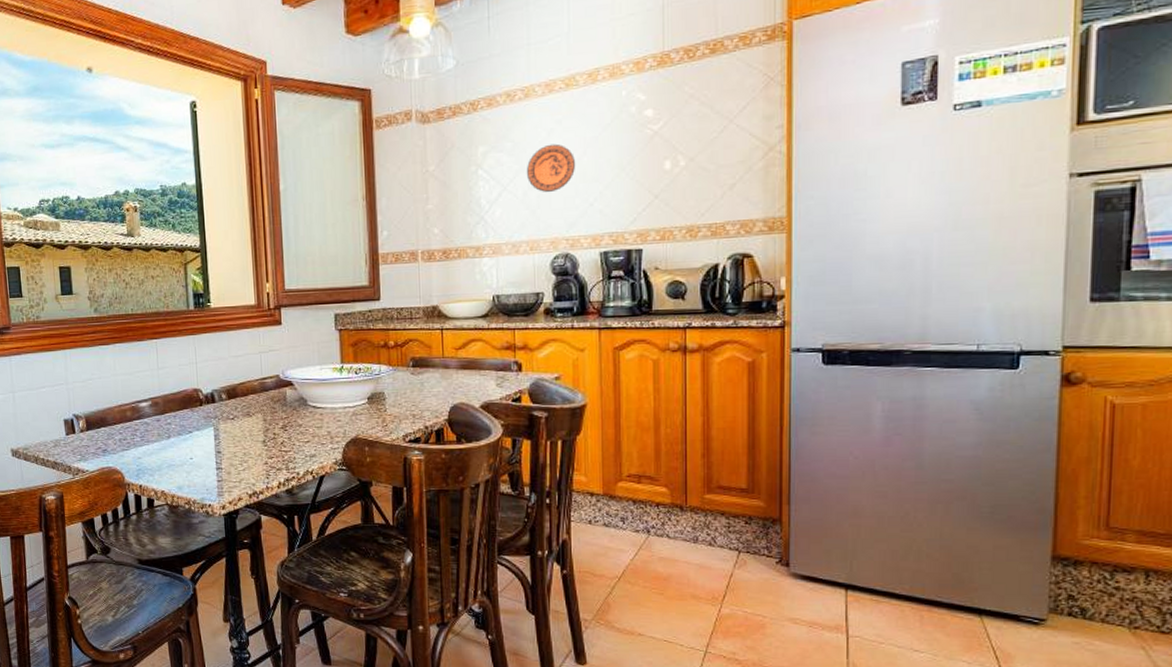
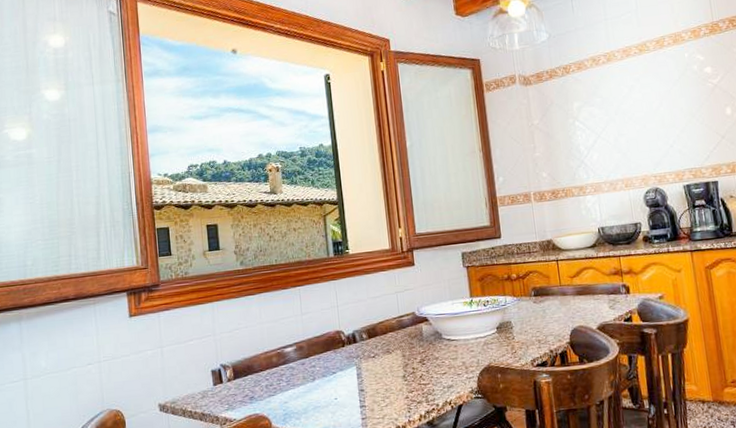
decorative plate: present [526,143,576,193] -> none [615,97,655,138]

